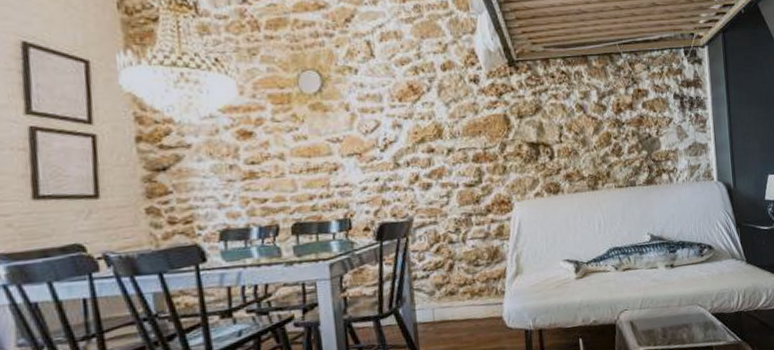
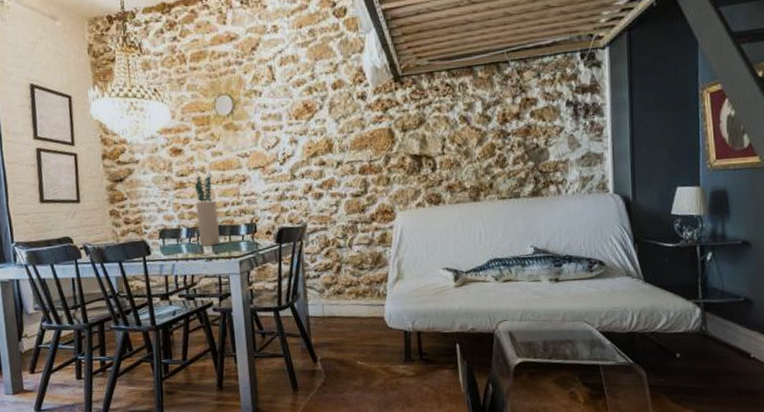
vase: none [270,156,304,249] -> present [195,169,220,247]

